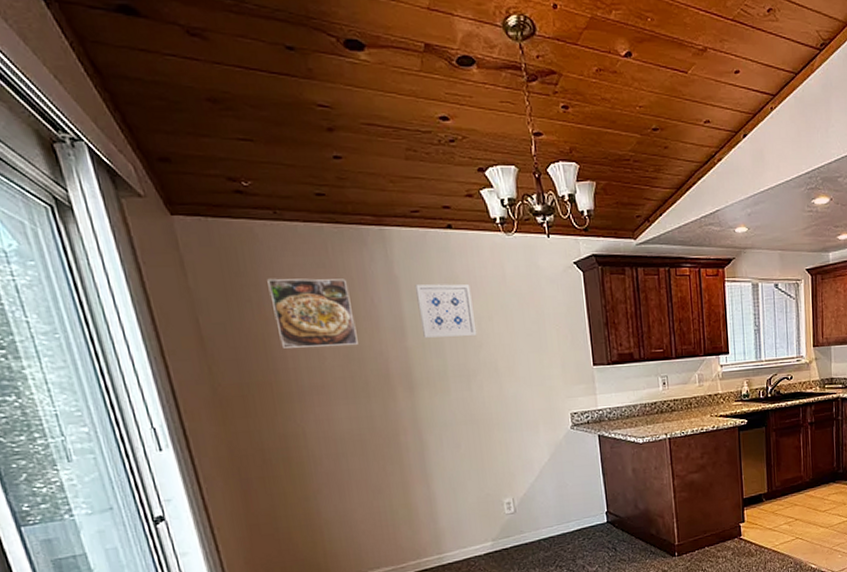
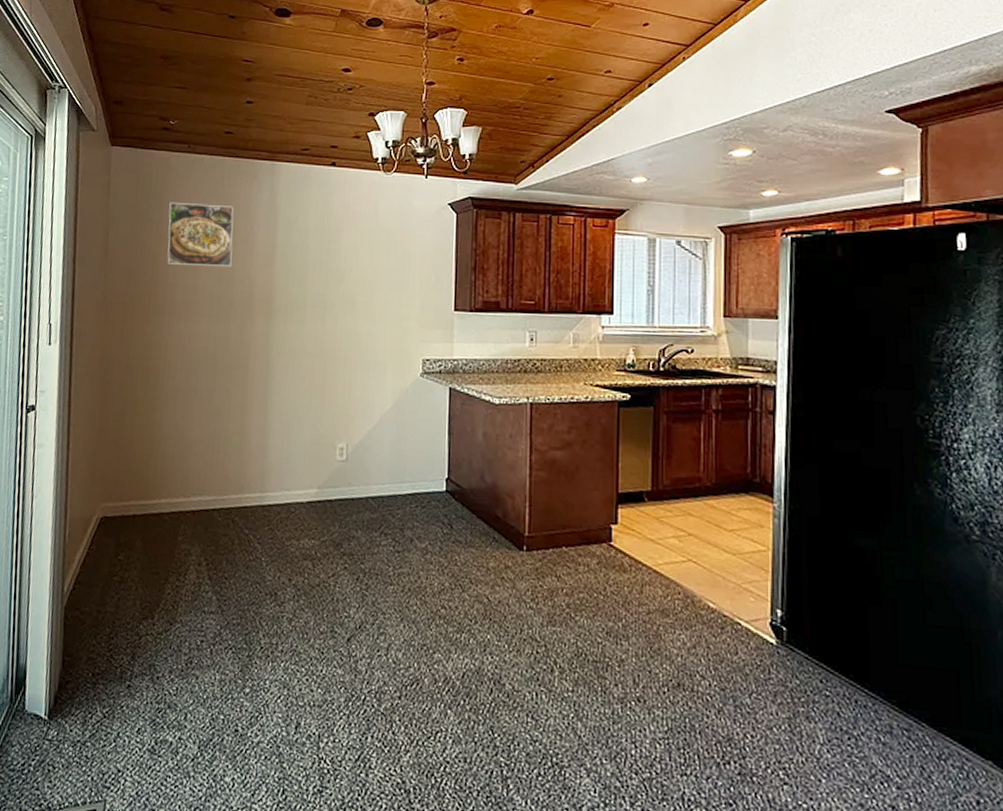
wall art: present [415,283,477,338] -> none [290,214,343,268]

